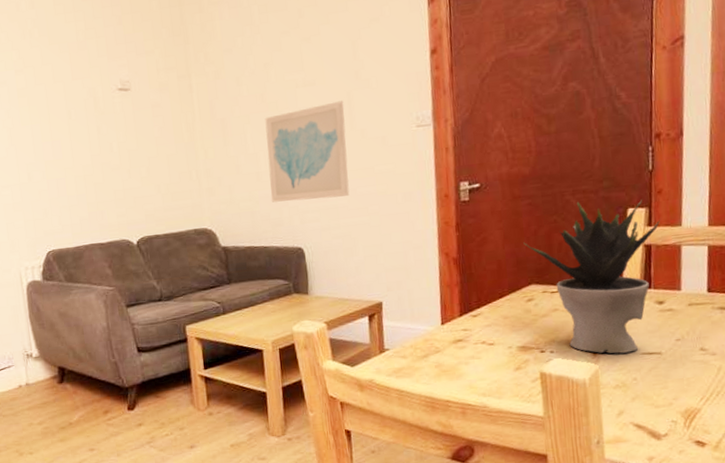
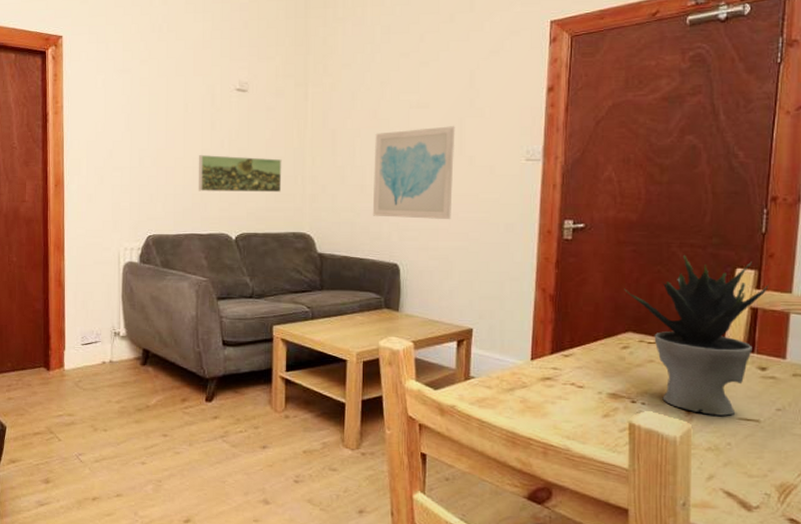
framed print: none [89,156,178,200] -> present [199,155,282,193]

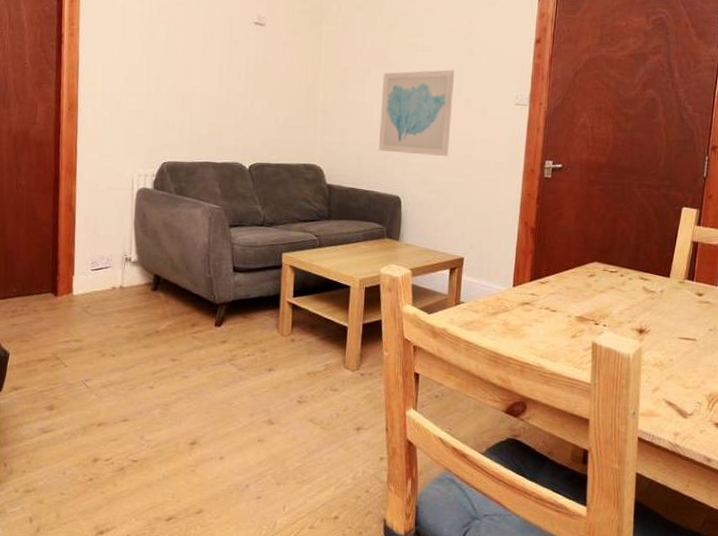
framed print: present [199,155,282,193] -> none [215,85,296,125]
potted plant: present [624,254,770,416] -> none [592,194,708,336]

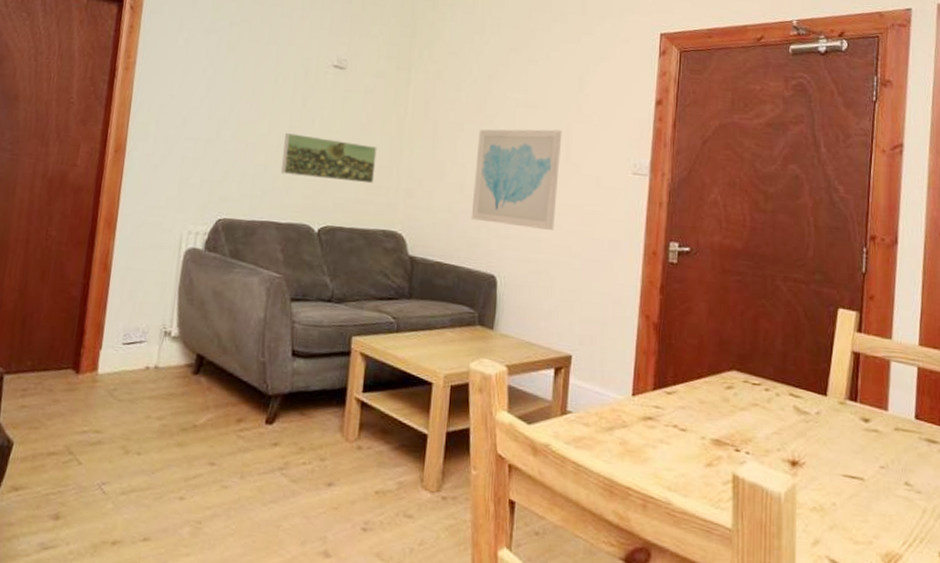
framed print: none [215,85,296,125] -> present [281,133,377,184]

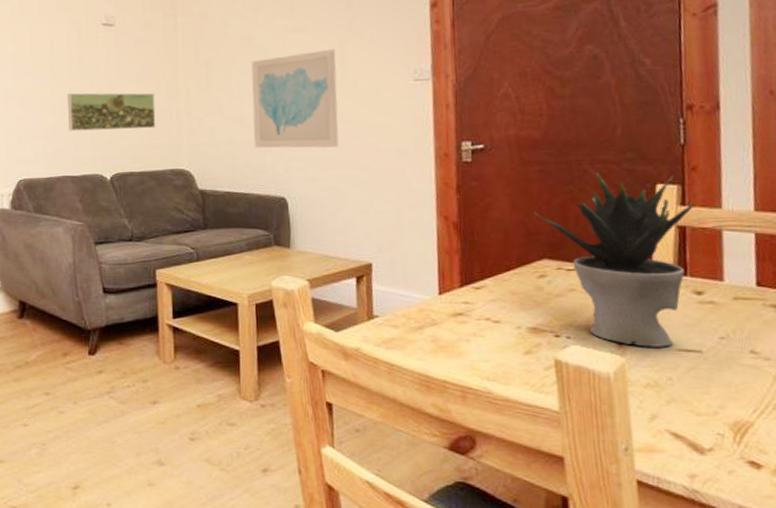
potted plant: none [729,289,871,472] -> present [534,172,697,347]

